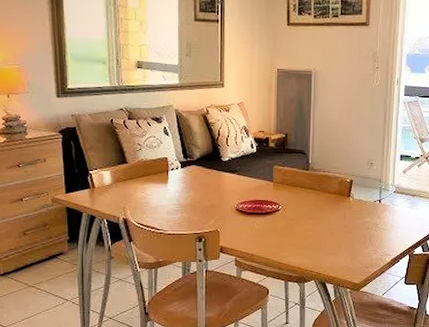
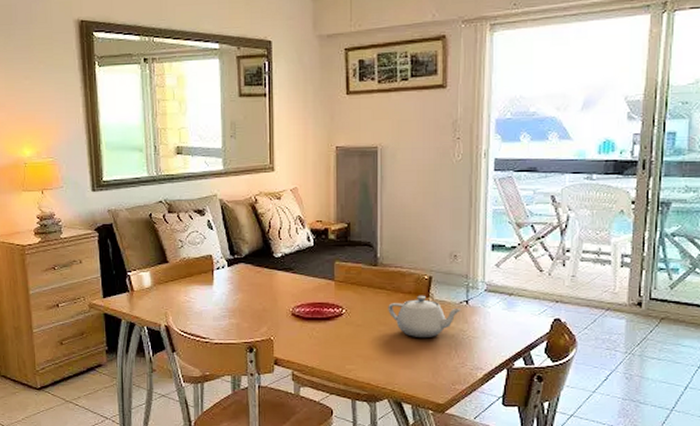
teapot: none [316,195,376,230] -> present [388,295,462,338]

